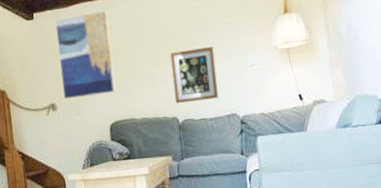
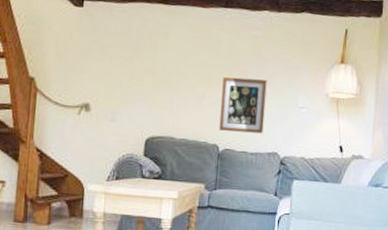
wall art: present [55,10,116,98] -> none [101,13,165,105]

